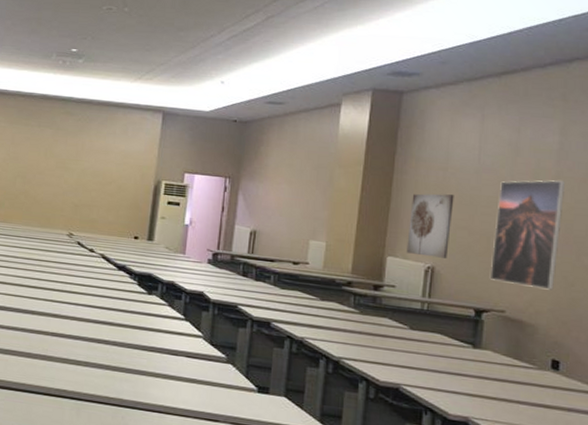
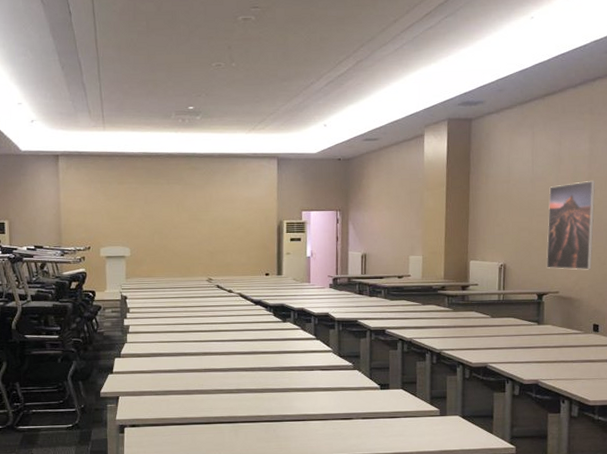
wall art: present [406,193,454,258] -> none [484,203,516,256]

